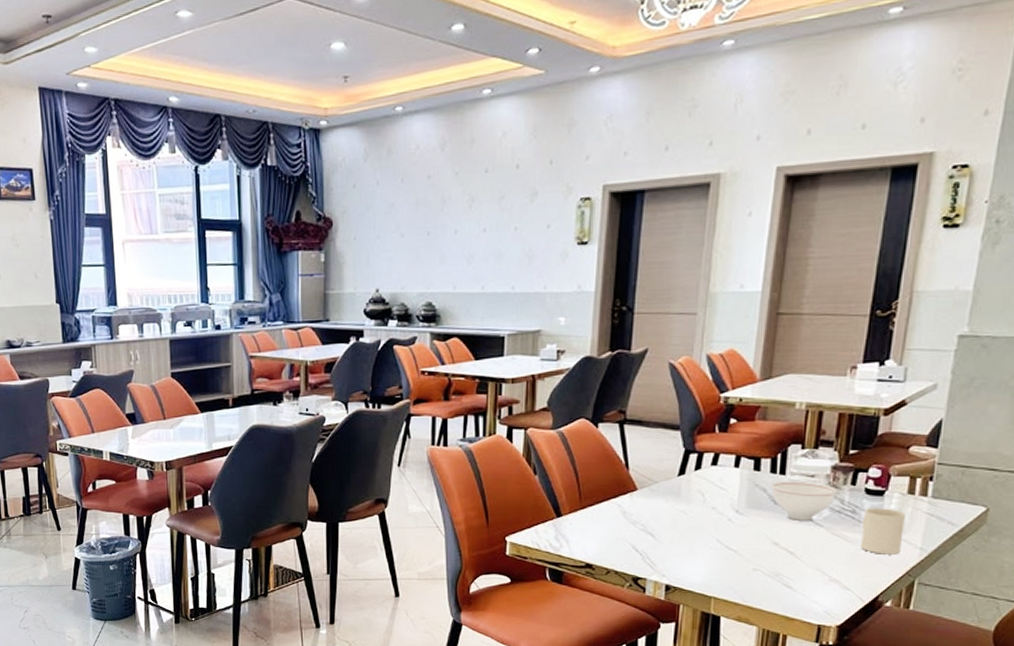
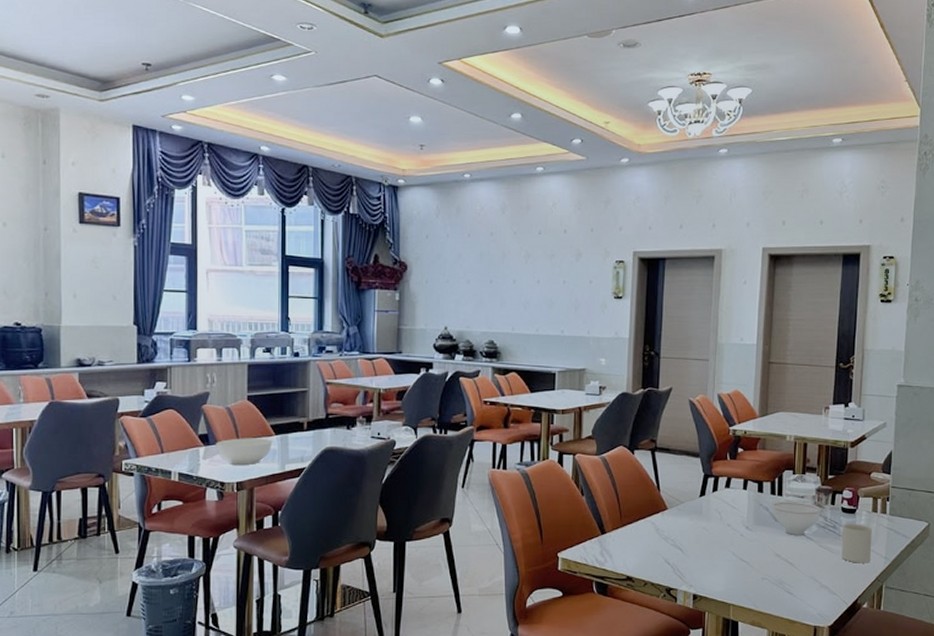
bowl: none [142,416,199,445] -> present [215,438,273,466]

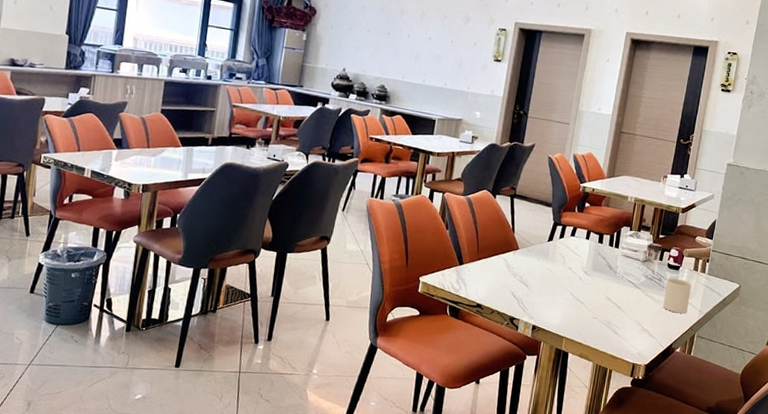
bowl: present [215,438,273,466] -> none [127,145,180,171]
bowl: present [771,500,822,535] -> none [608,252,651,284]

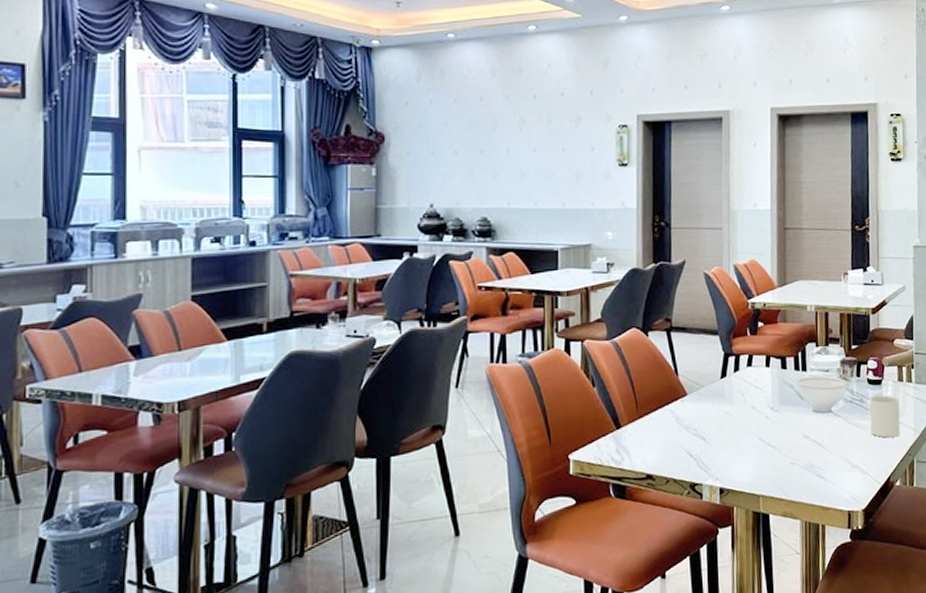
bowl: none [608,252,651,284] -> present [796,375,848,413]

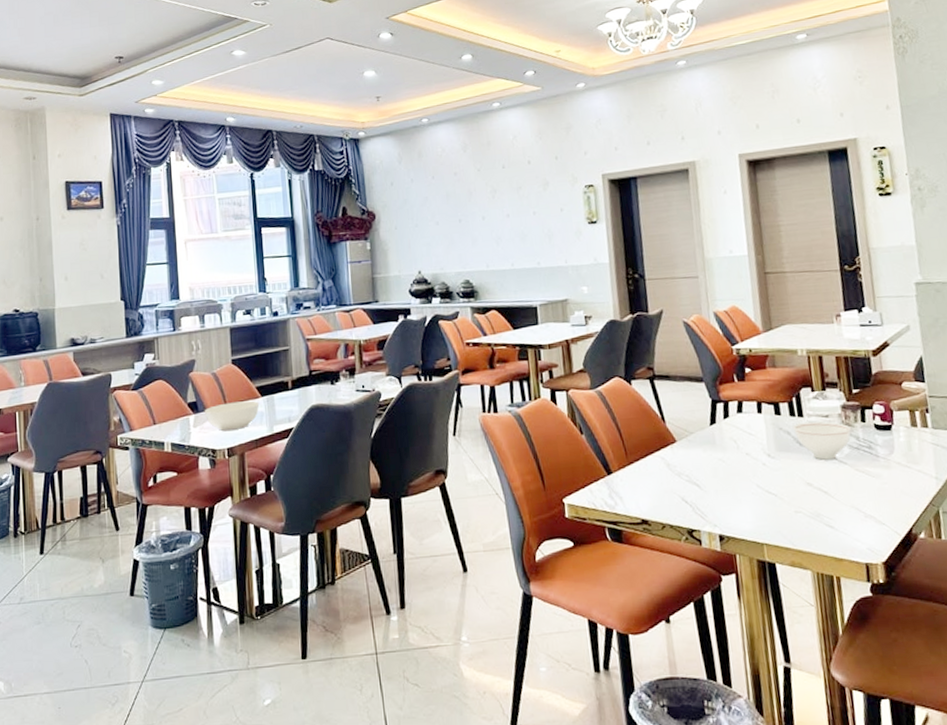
bowl: none [150,345,224,381] -> present [204,400,260,431]
cup: present [869,395,900,438] -> none [878,441,920,487]

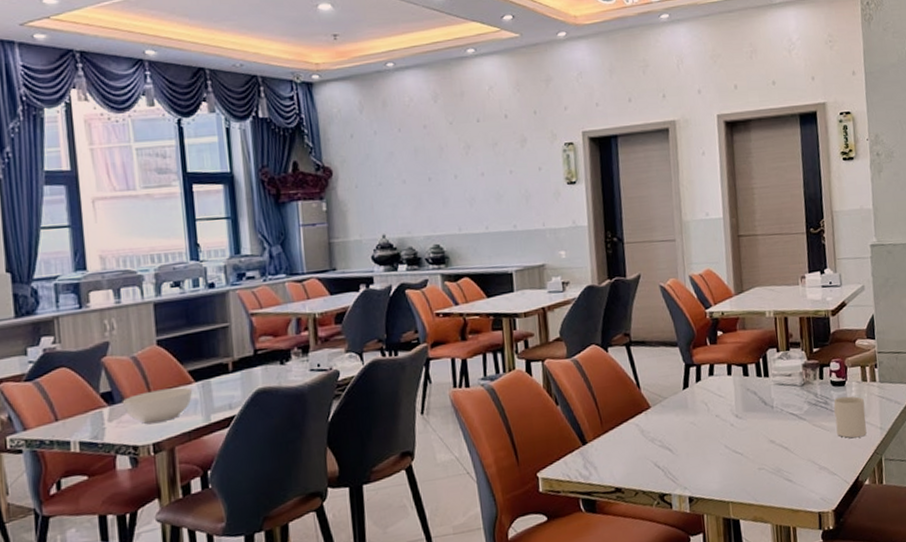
bowl: present [792,421,852,460] -> none [759,380,811,418]
cup: none [878,441,920,487] -> present [833,396,867,439]

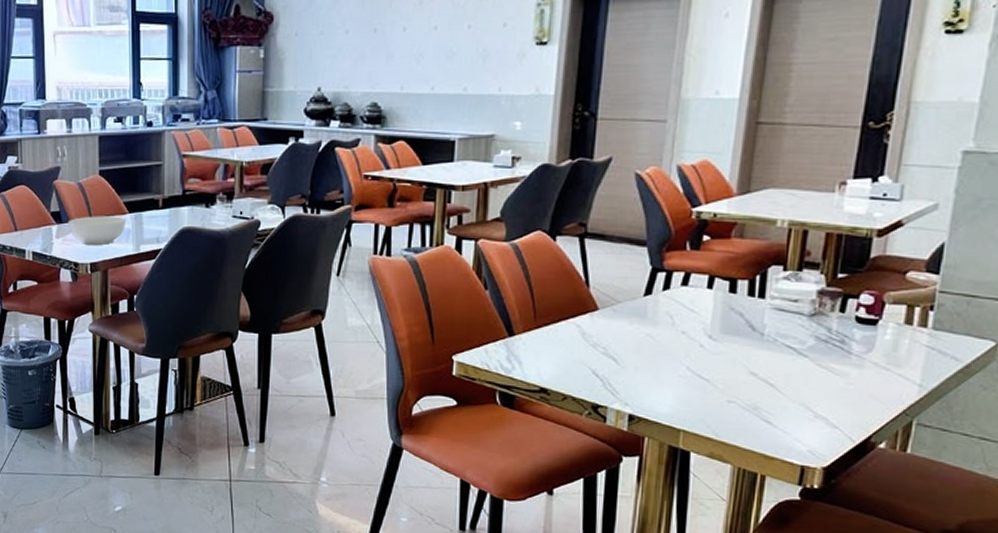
cup: present [833,396,867,439] -> none [850,338,902,391]

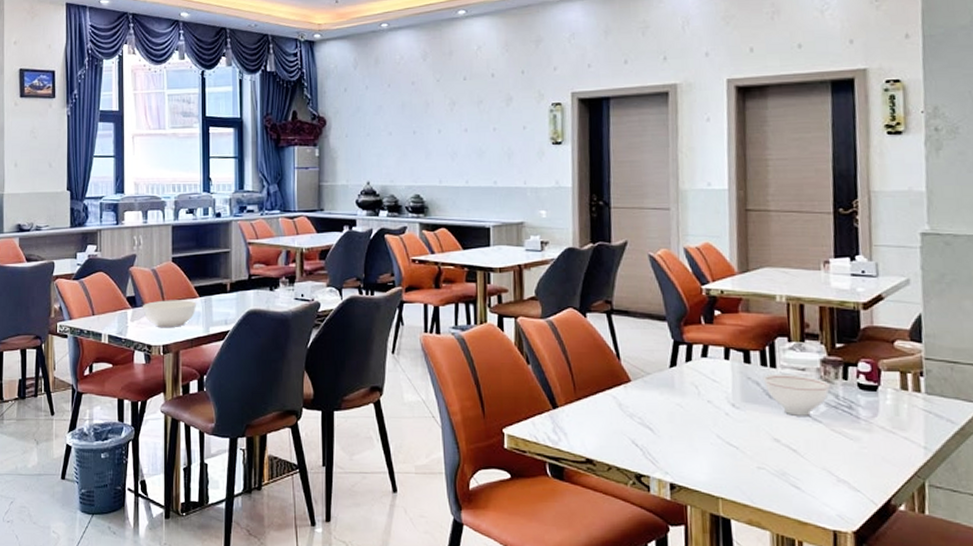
bowl: none [747,304,825,350] -> present [762,373,831,416]

